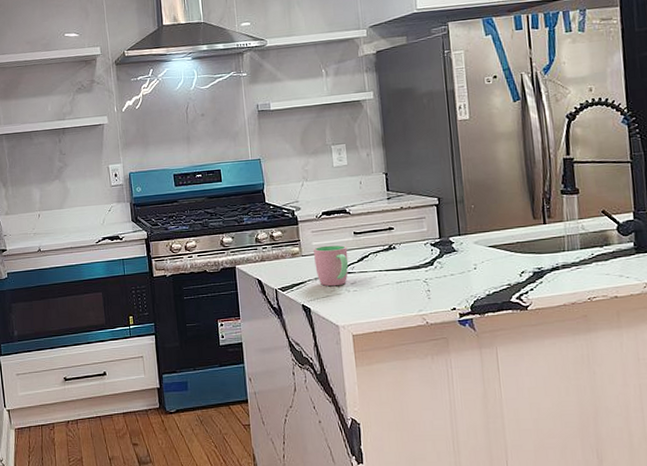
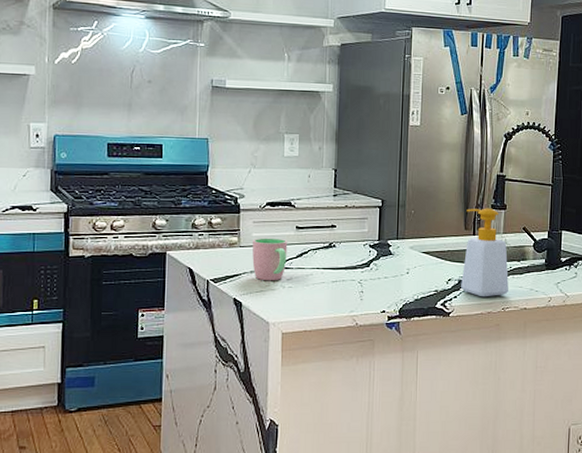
soap bottle: none [532,194,593,288] -> present [461,208,509,297]

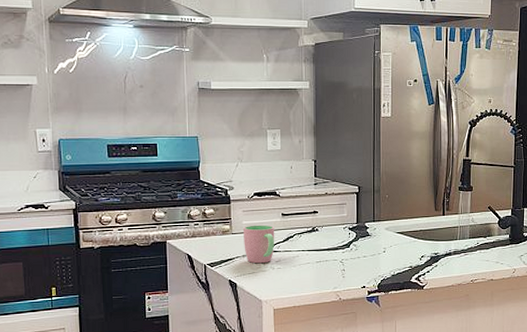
soap bottle: present [461,208,509,297] -> none [433,190,476,271]

